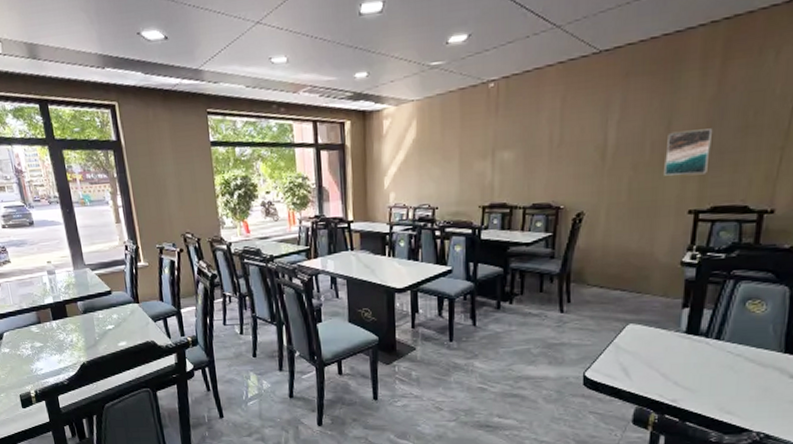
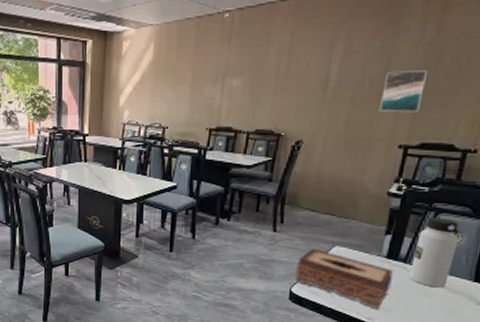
tissue box: none [587,328,695,390] -> present [295,248,393,309]
water bottle: none [713,285,764,363] -> present [409,217,459,288]

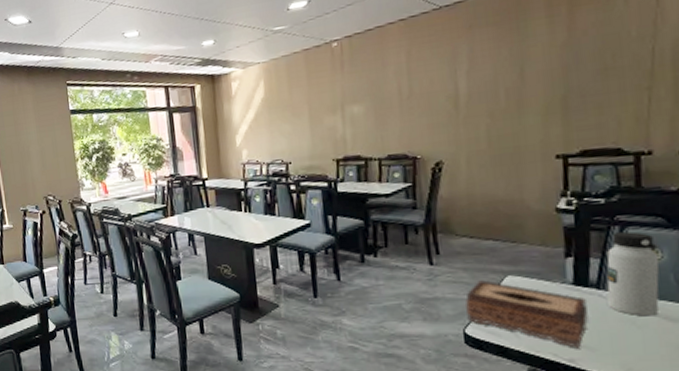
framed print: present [379,70,427,113] -> none [522,73,570,122]

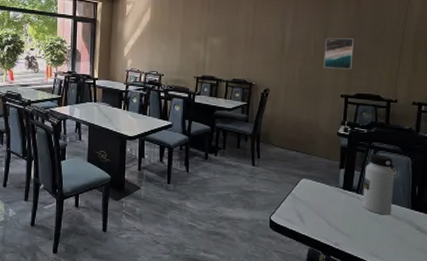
tissue box: present [464,280,588,348] -> none [272,180,350,235]
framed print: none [522,73,570,122] -> present [324,38,354,70]

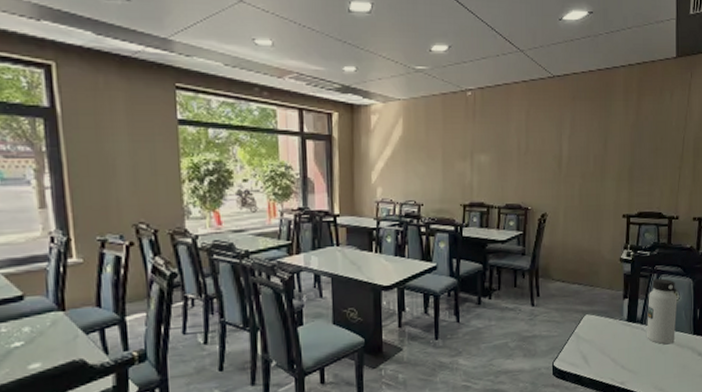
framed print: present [324,38,354,70] -> none [604,148,634,185]

